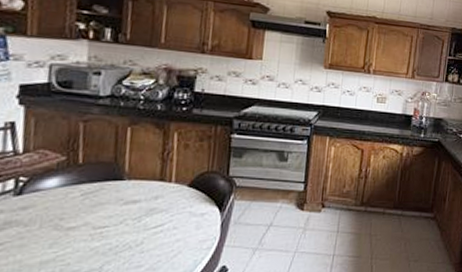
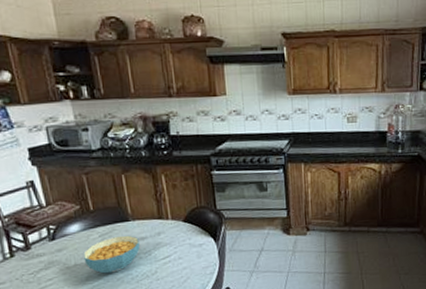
cereal bowl: none [53,196,131,241] -> present [83,235,141,274]

